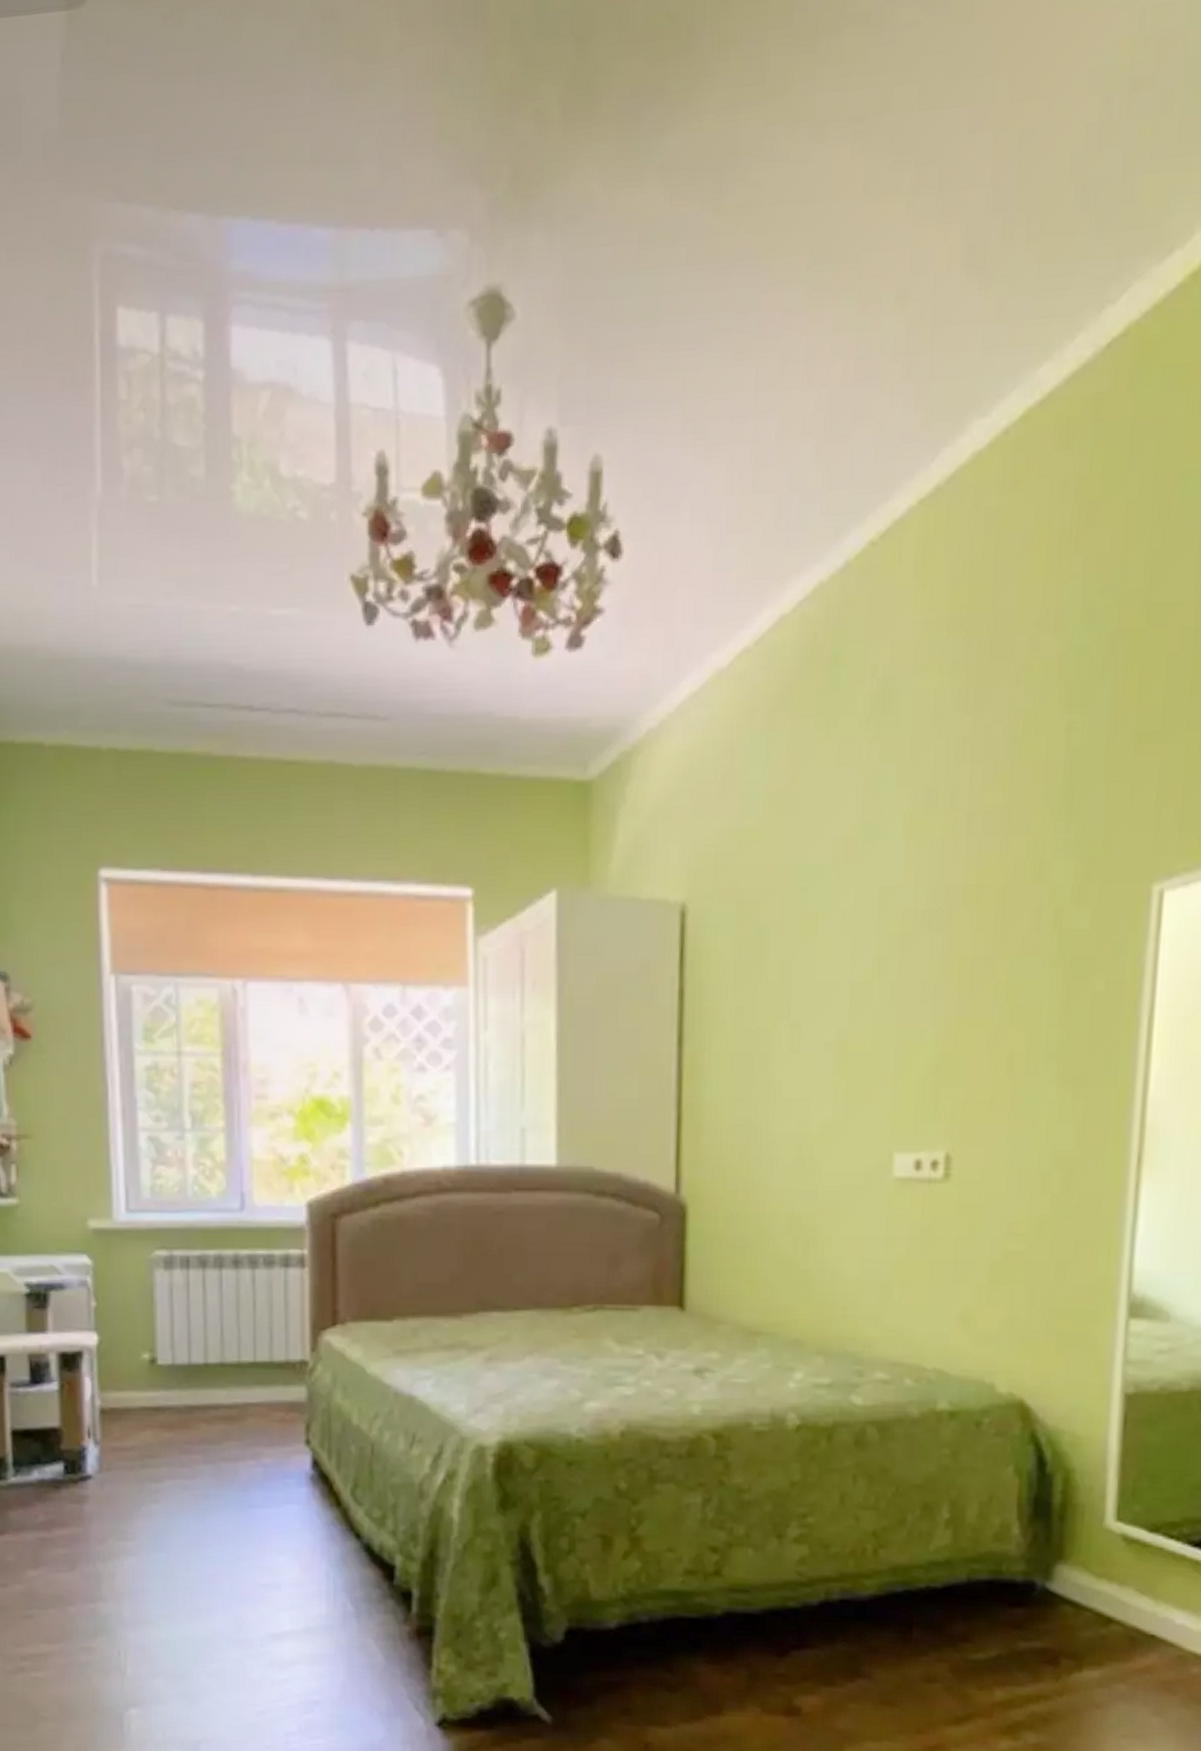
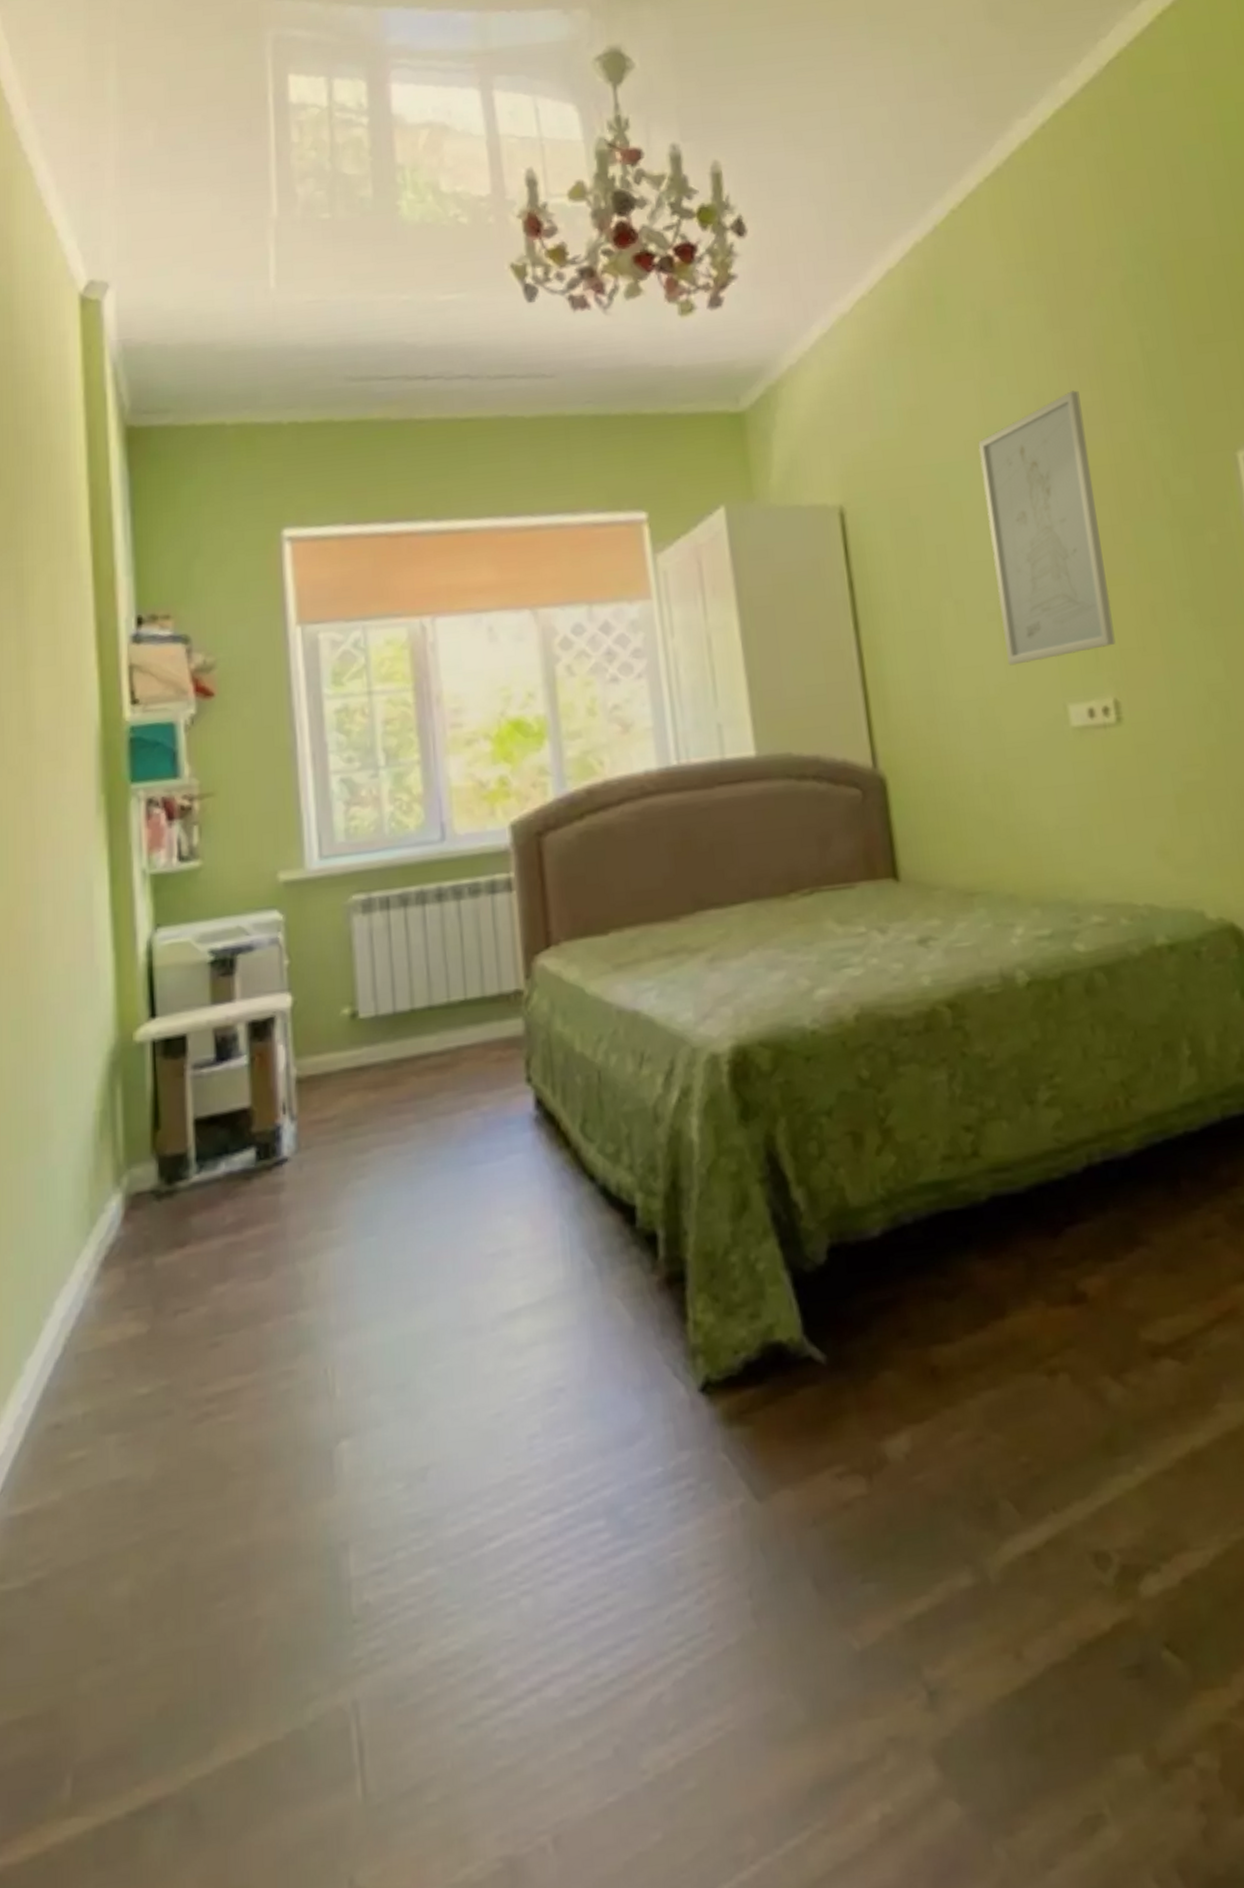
wall art: none [836,789,980,1103] -> present [978,390,1116,666]

